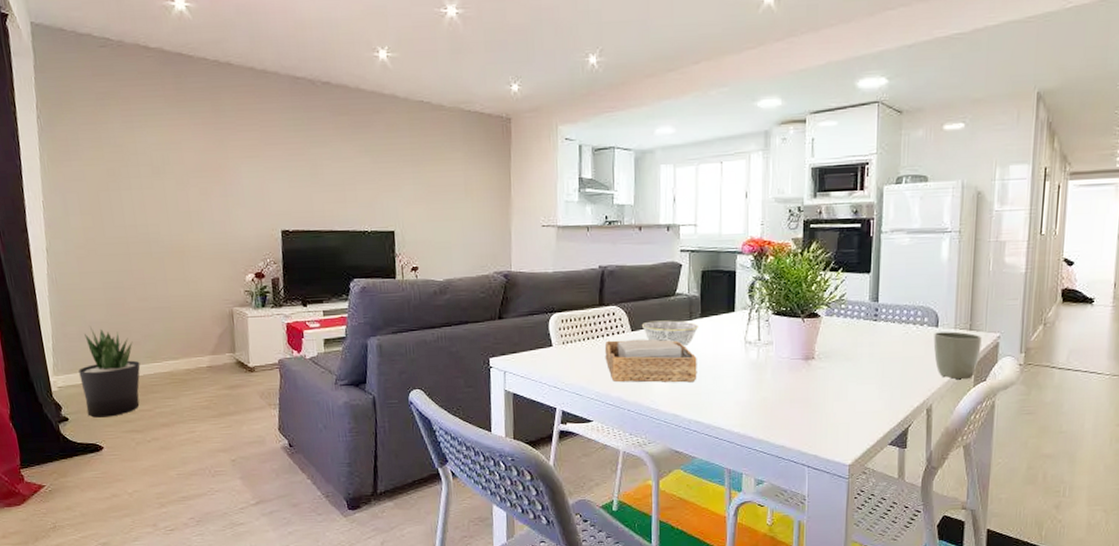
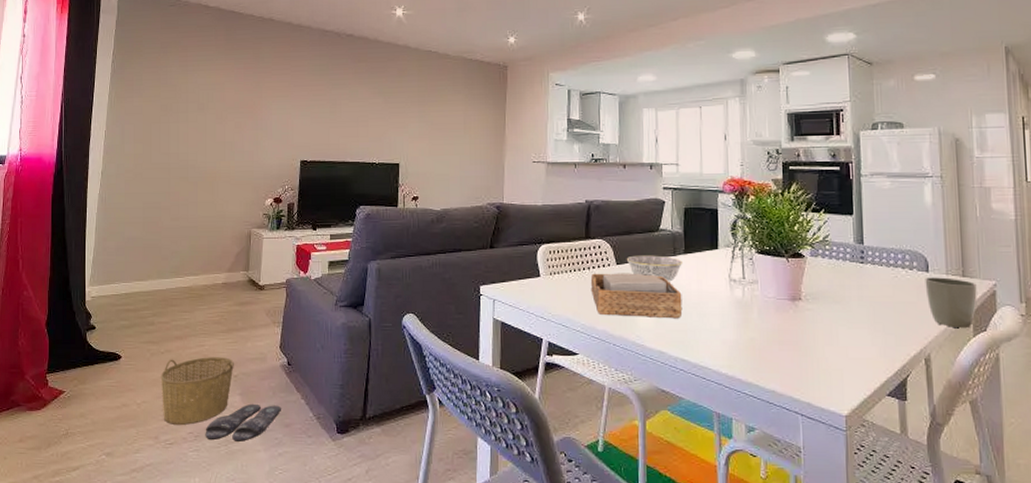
planter: present [78,326,141,418] -> none [111,241,165,328]
basket: none [150,442,231,511] -> present [160,357,234,425]
slippers: none [207,486,287,524] -> present [205,403,281,442]

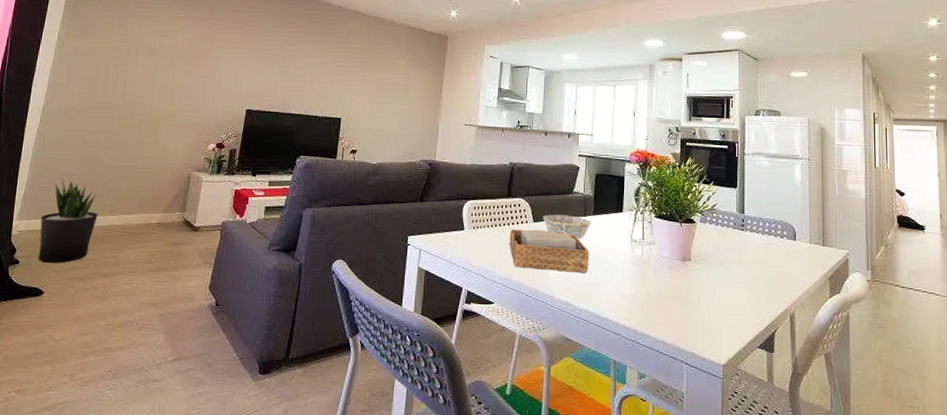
planter: none [111,241,165,328] -> present [38,177,98,263]
basket: present [160,357,234,425] -> none [82,295,161,363]
slippers: present [205,403,281,442] -> none [124,342,205,380]
cup: present [925,277,977,329] -> none [793,245,834,291]

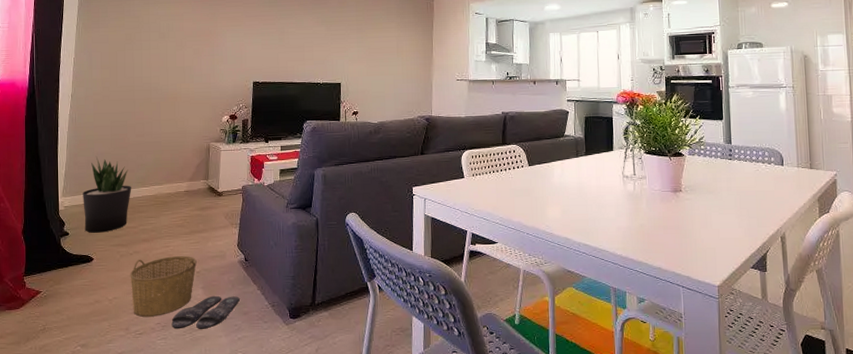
basket: none [82,295,161,363] -> present [130,256,197,317]
slippers: none [124,342,205,380] -> present [171,295,240,329]
napkin holder: present [509,229,589,274] -> none [507,172,584,211]
bowl: present [542,214,591,240] -> none [537,157,584,180]

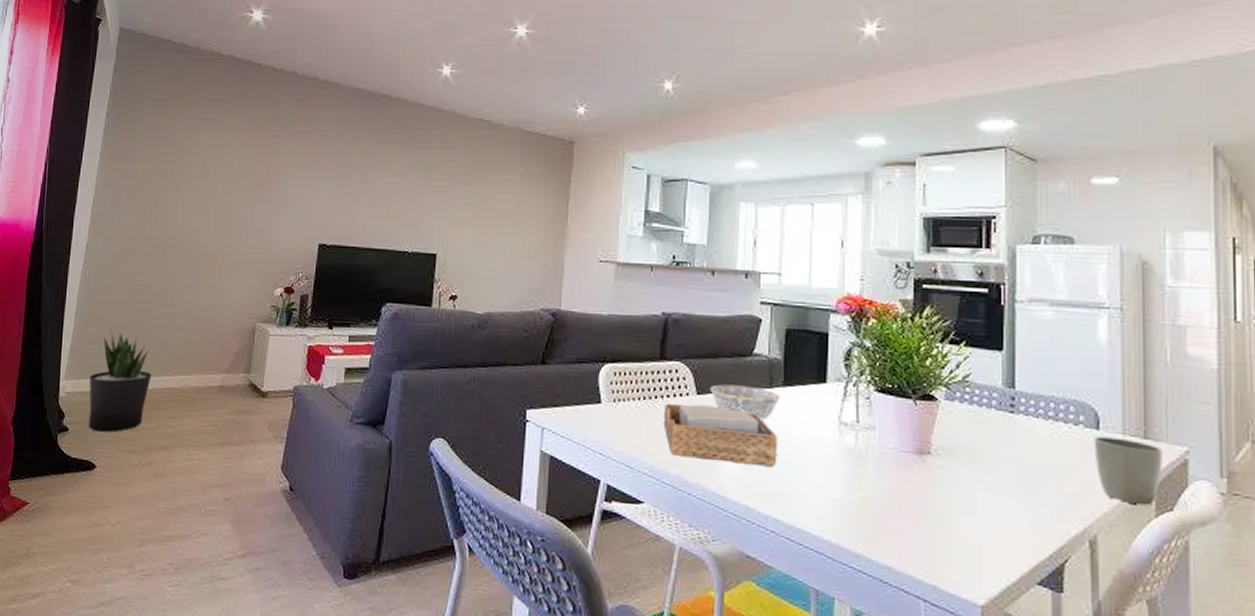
basket: present [130,256,197,317] -> none [139,473,227,554]
slippers: present [171,295,240,329] -> none [187,534,279,579]
napkin holder: none [507,172,584,211] -> present [663,403,778,467]
bowl: none [537,157,584,180] -> present [709,384,780,421]
cup: none [780,170,822,211] -> present [1094,436,1163,506]

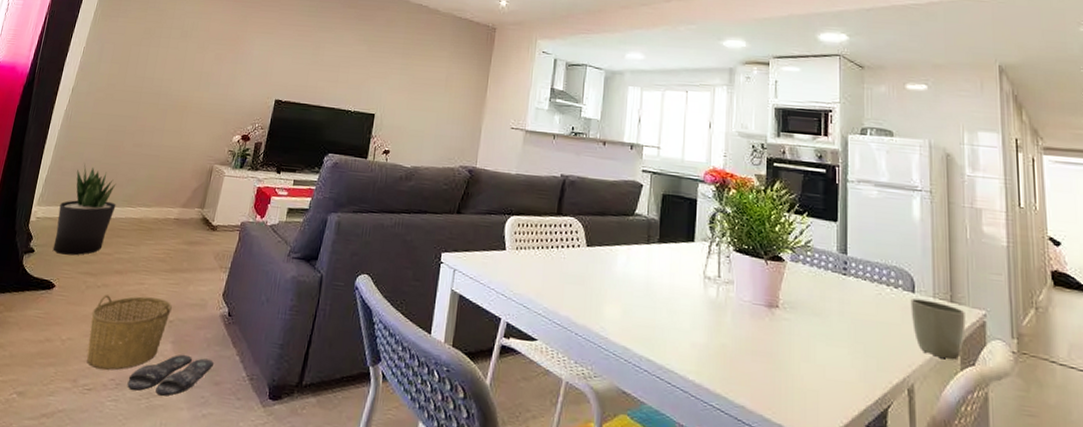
basket: none [139,473,227,554] -> present [87,294,172,370]
slippers: none [187,534,279,579] -> present [127,354,214,396]
napkin holder: present [663,403,778,467] -> none [557,252,653,313]
bowl: present [709,384,780,421] -> none [597,238,656,272]

